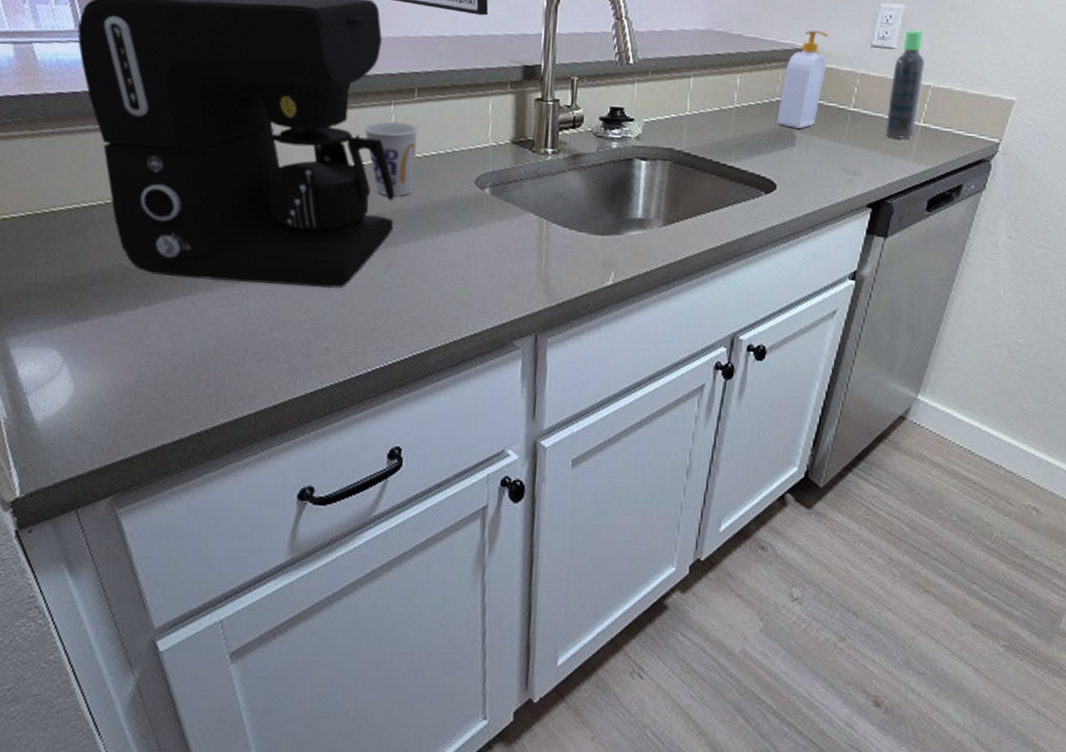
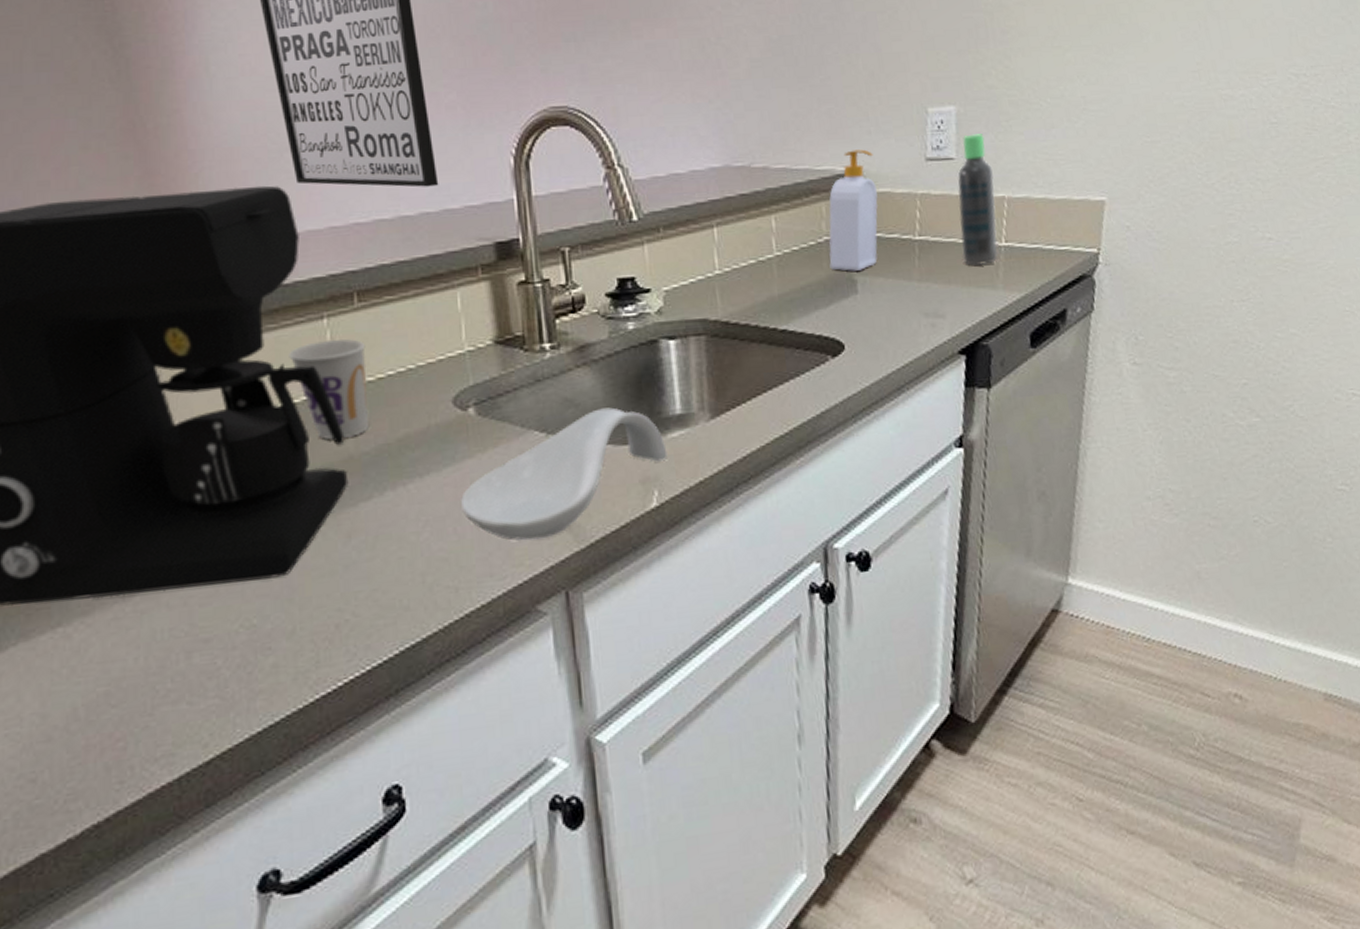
spoon rest: none [469,204,626,294] -> present [460,407,668,541]

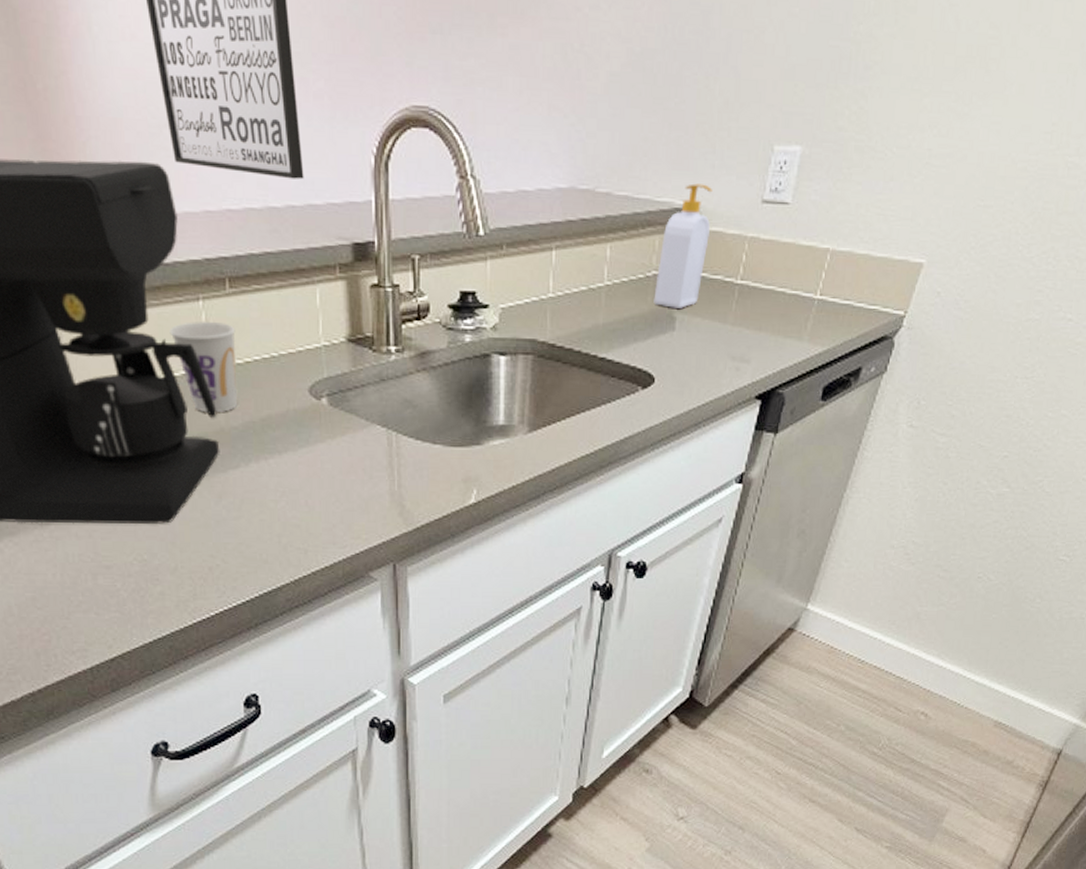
spoon rest: present [460,407,668,541] -> none [311,412,488,519]
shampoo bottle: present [957,134,998,265] -> none [777,179,823,316]

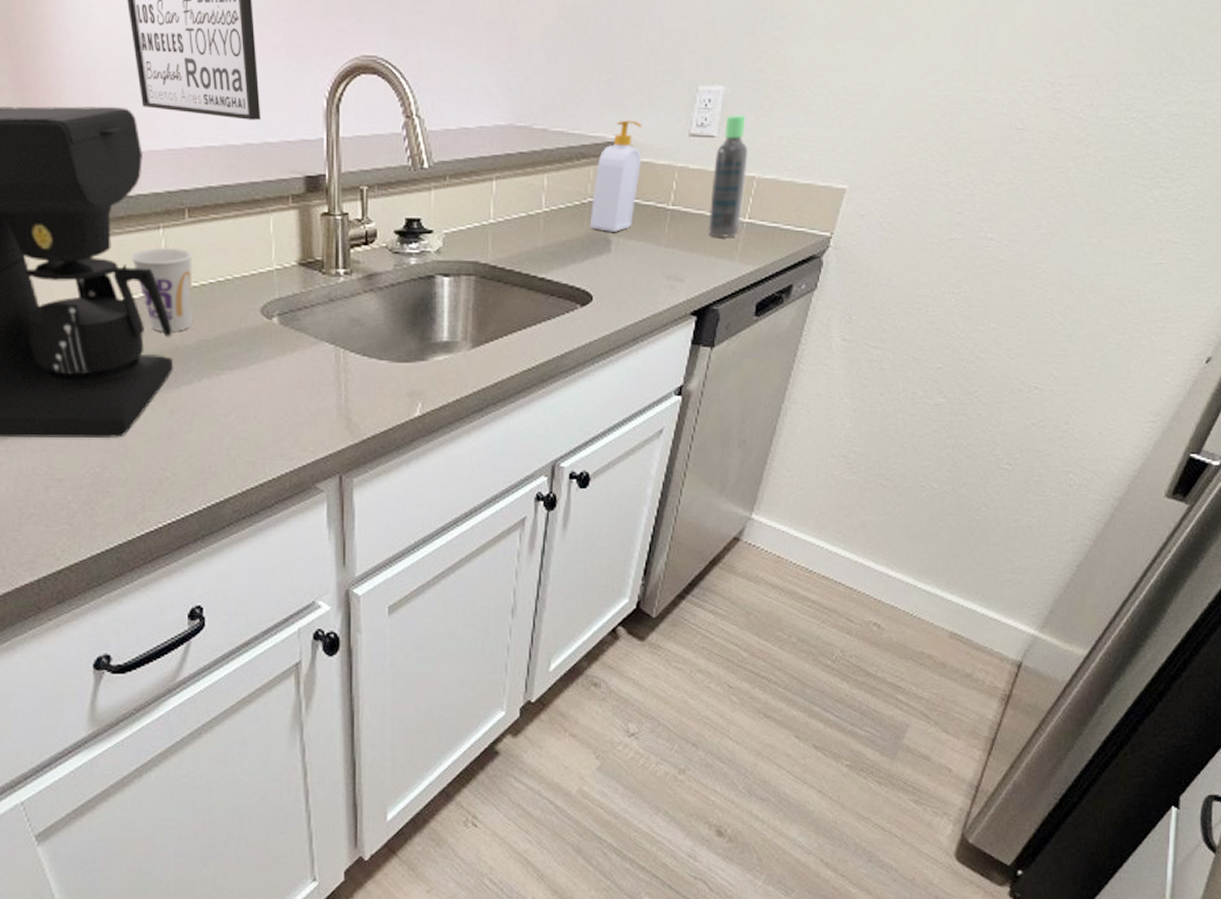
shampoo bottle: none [777,179,823,316] -> present [708,115,748,237]

